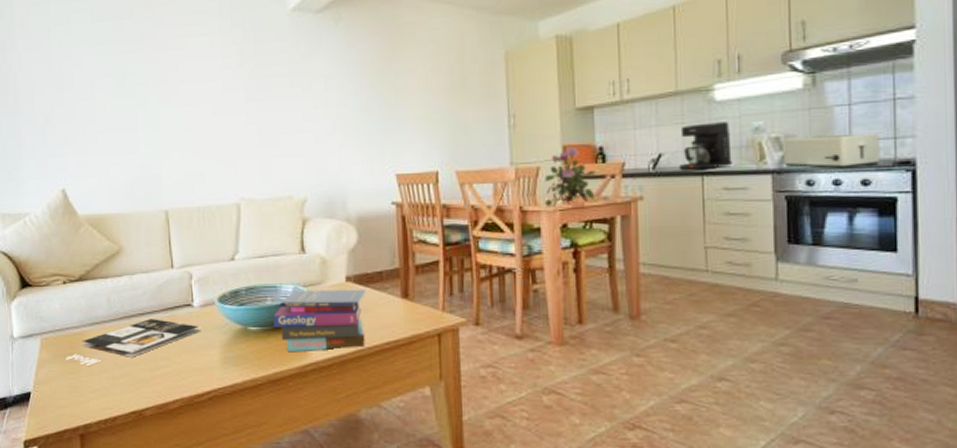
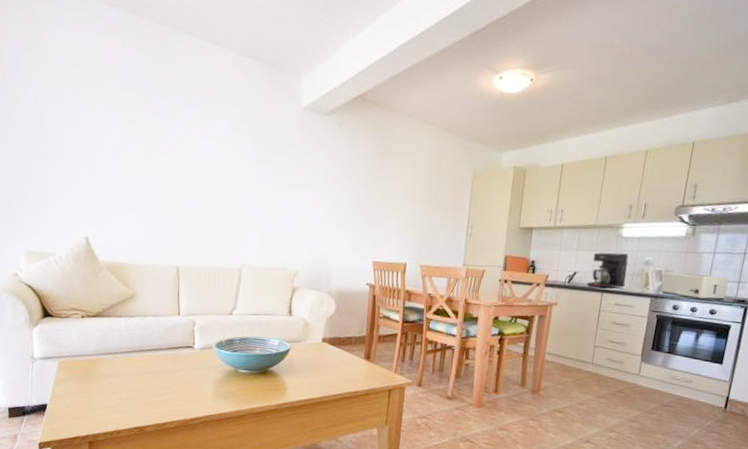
magazine: present [65,319,200,367] -> none [79,354,198,388]
books: present [273,289,367,353] -> none [259,344,338,395]
flower bouquet: present [544,148,596,207] -> none [484,258,526,303]

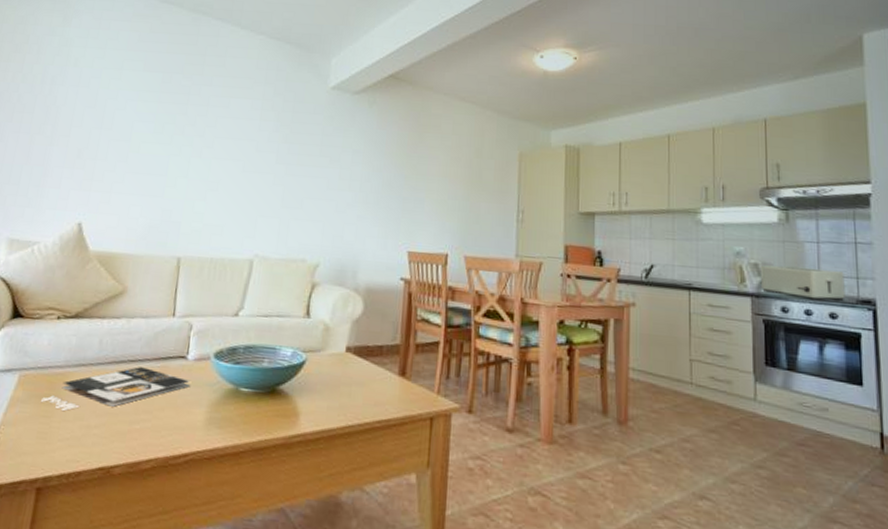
magazine: none [79,354,198,388] -> present [40,367,190,412]
coffee maker: present [587,252,629,289] -> none [669,241,716,286]

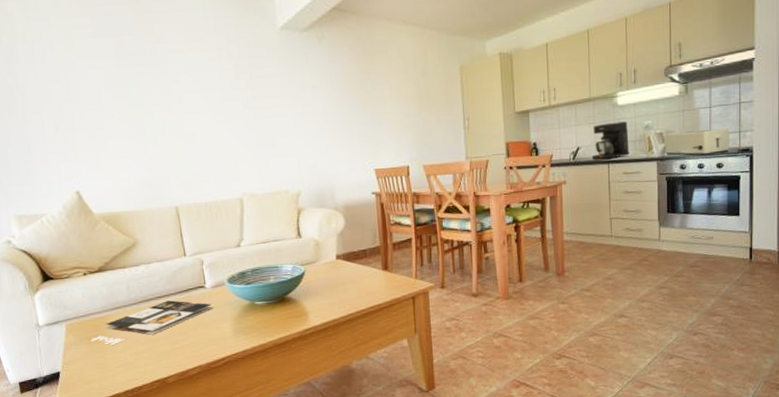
coffee maker: none [669,241,716,286] -> present [592,121,629,159]

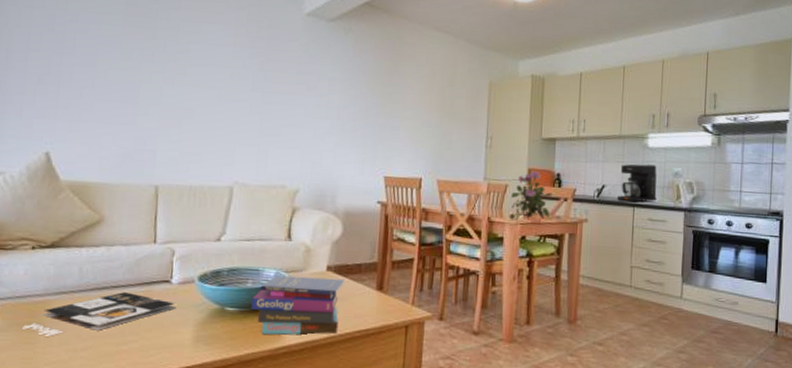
books: none [276,264,355,321] -> present [251,275,346,335]
flower bouquet: none [492,144,531,192] -> present [508,171,553,220]
toaster: present [665,128,730,156] -> none [693,183,761,214]

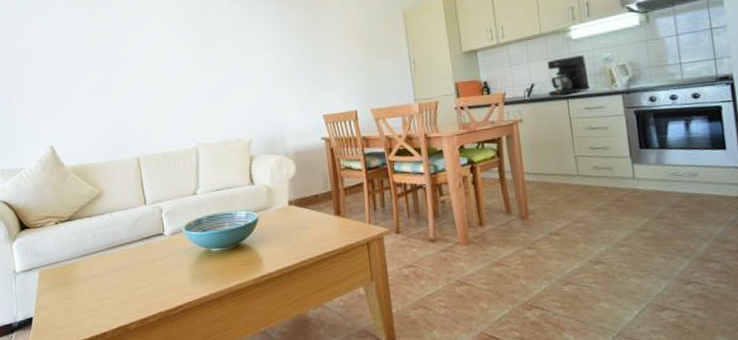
magazine: present [21,292,176,338] -> none [60,247,171,292]
books: present [251,275,346,335] -> none [231,210,308,268]
flower bouquet: present [508,171,553,220] -> none [443,84,484,133]

